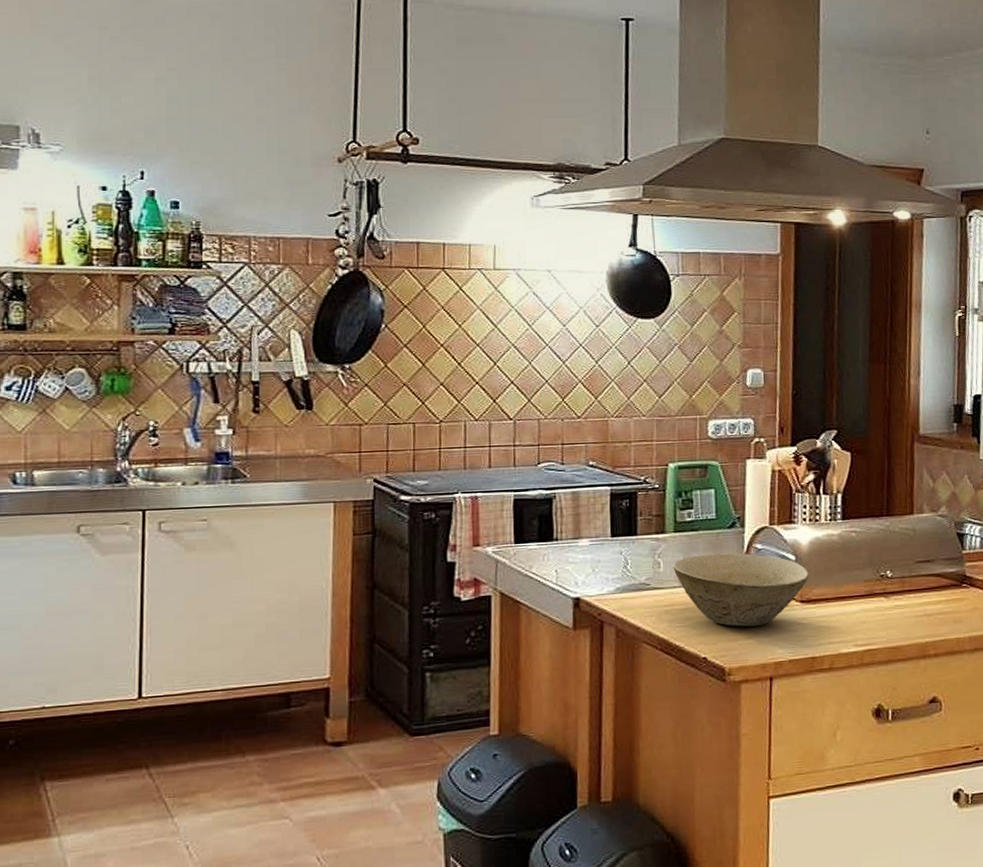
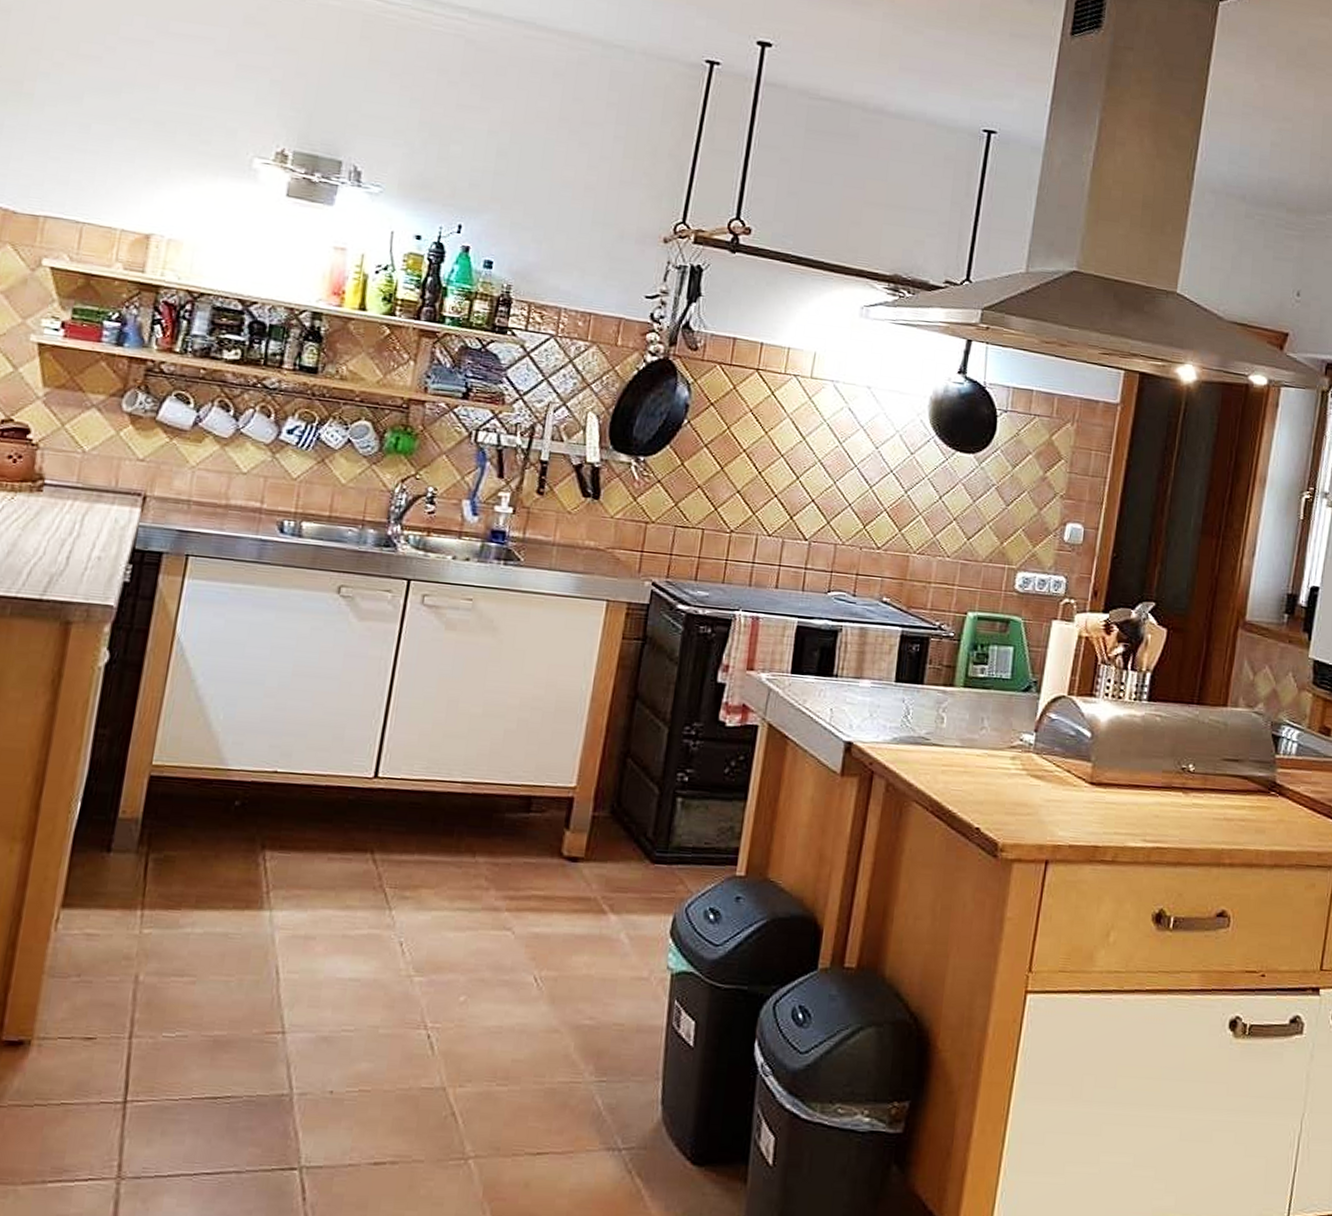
bowl: present [673,553,809,627] -> none [957,715,1104,803]

